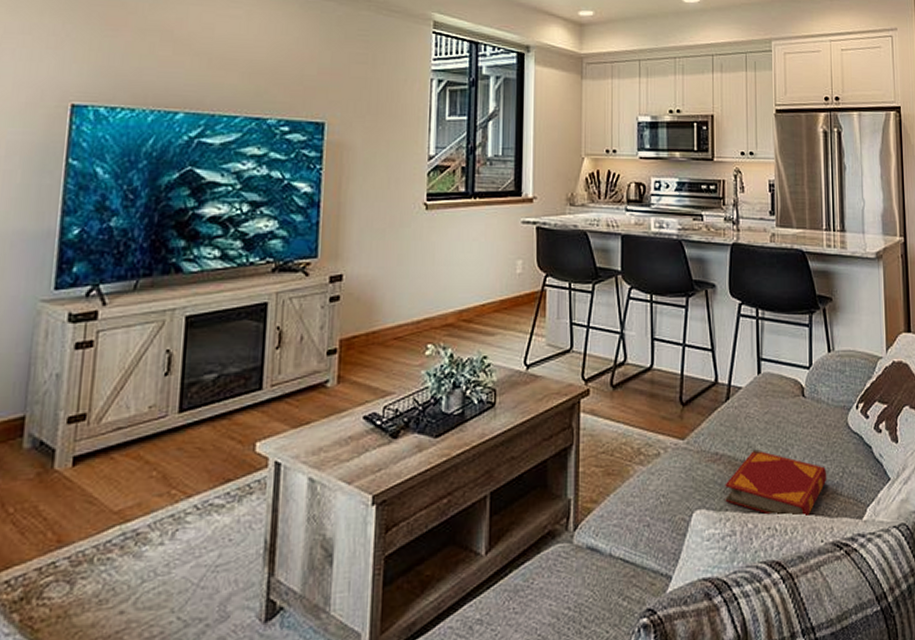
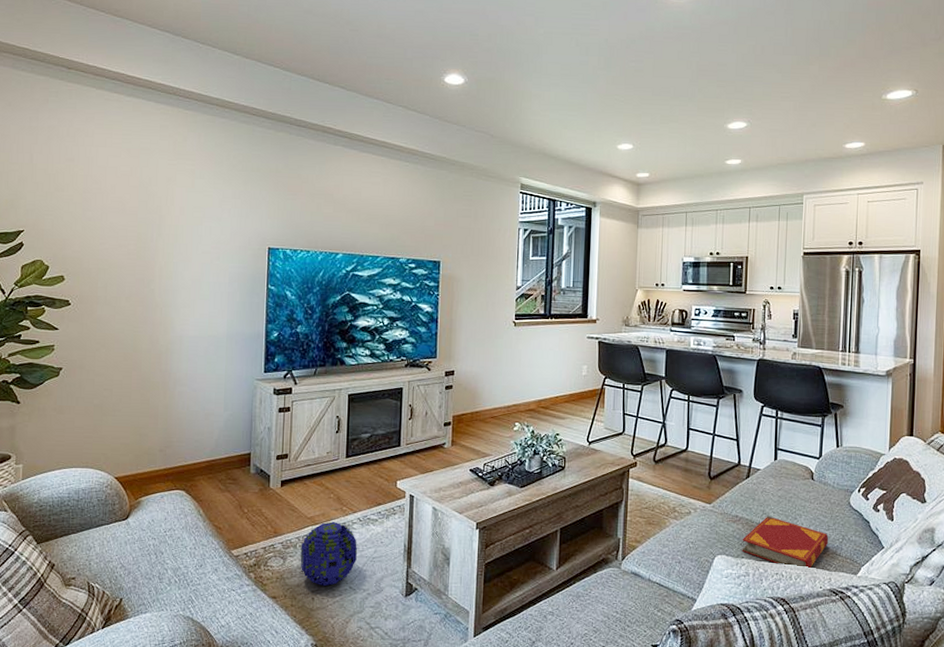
ball: none [98,514,192,622] -> present [300,521,357,587]

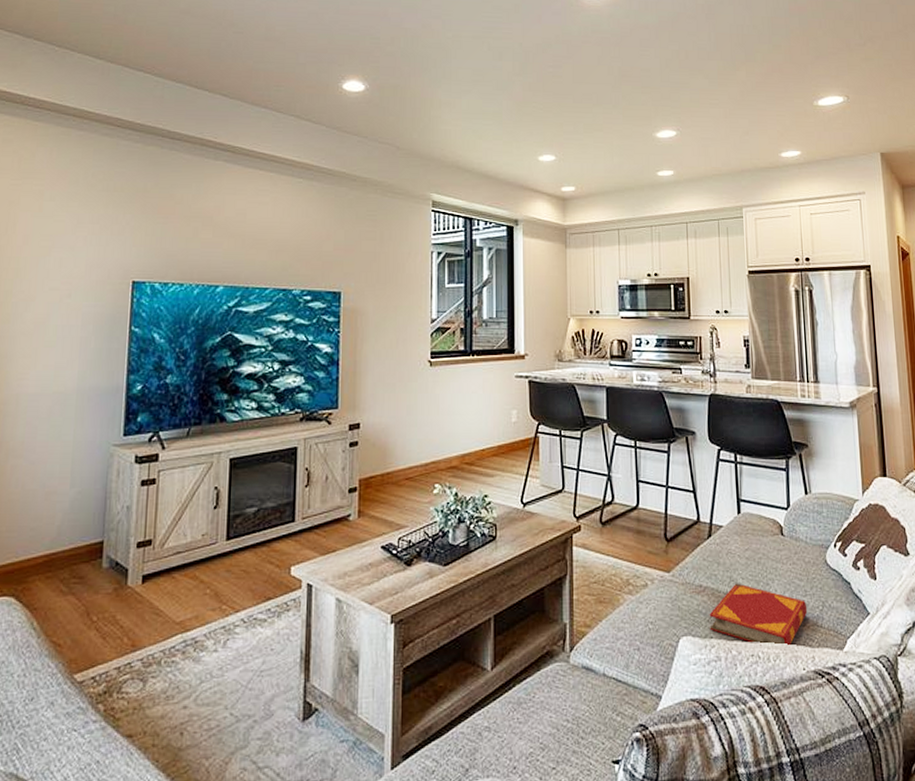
ball: present [300,521,357,587] -> none [165,626,240,716]

